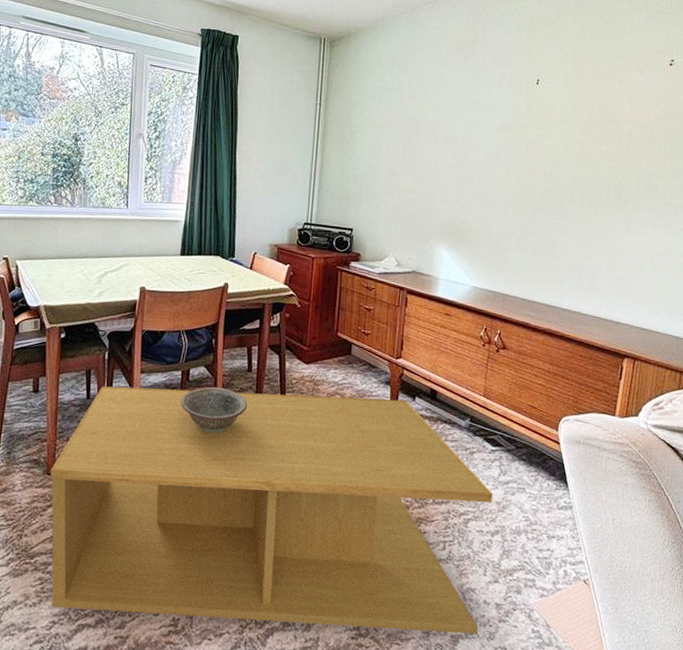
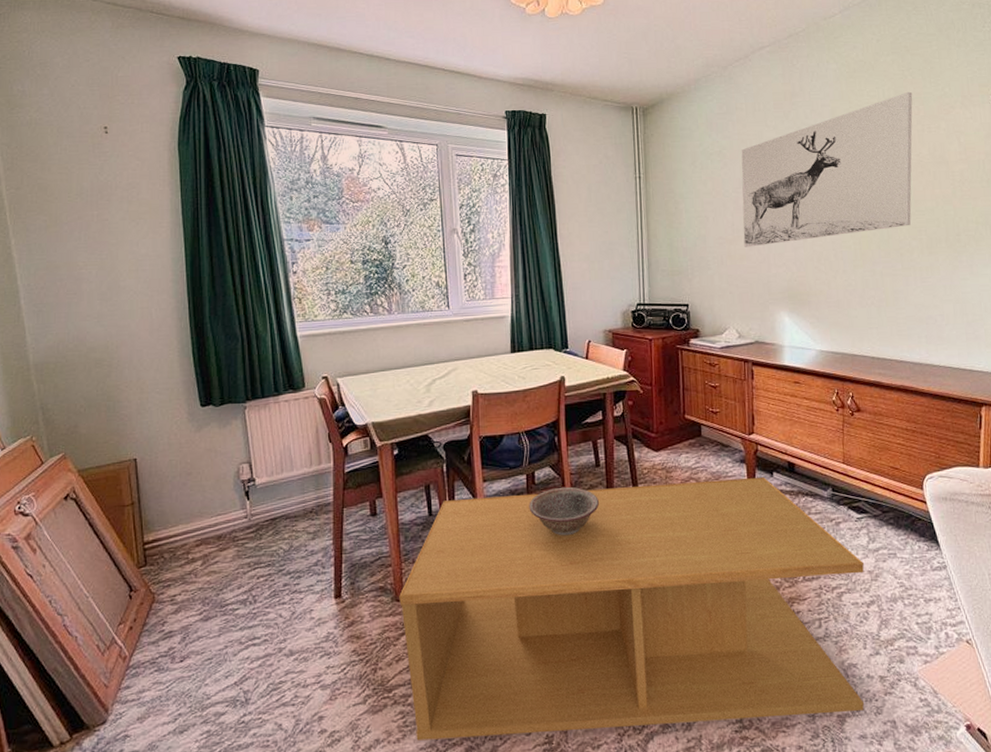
wall art: none [412,50,591,182] -> present [741,91,913,247]

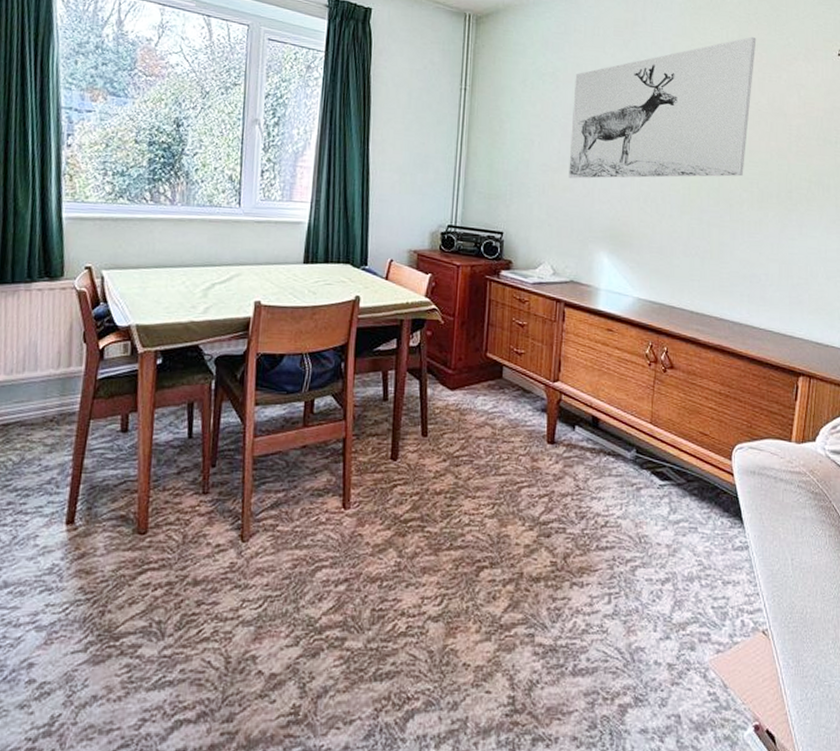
coffee table: present [399,476,864,741] -> none [141,422,662,702]
decorative bowl: present [529,486,599,536] -> none [303,419,382,476]

